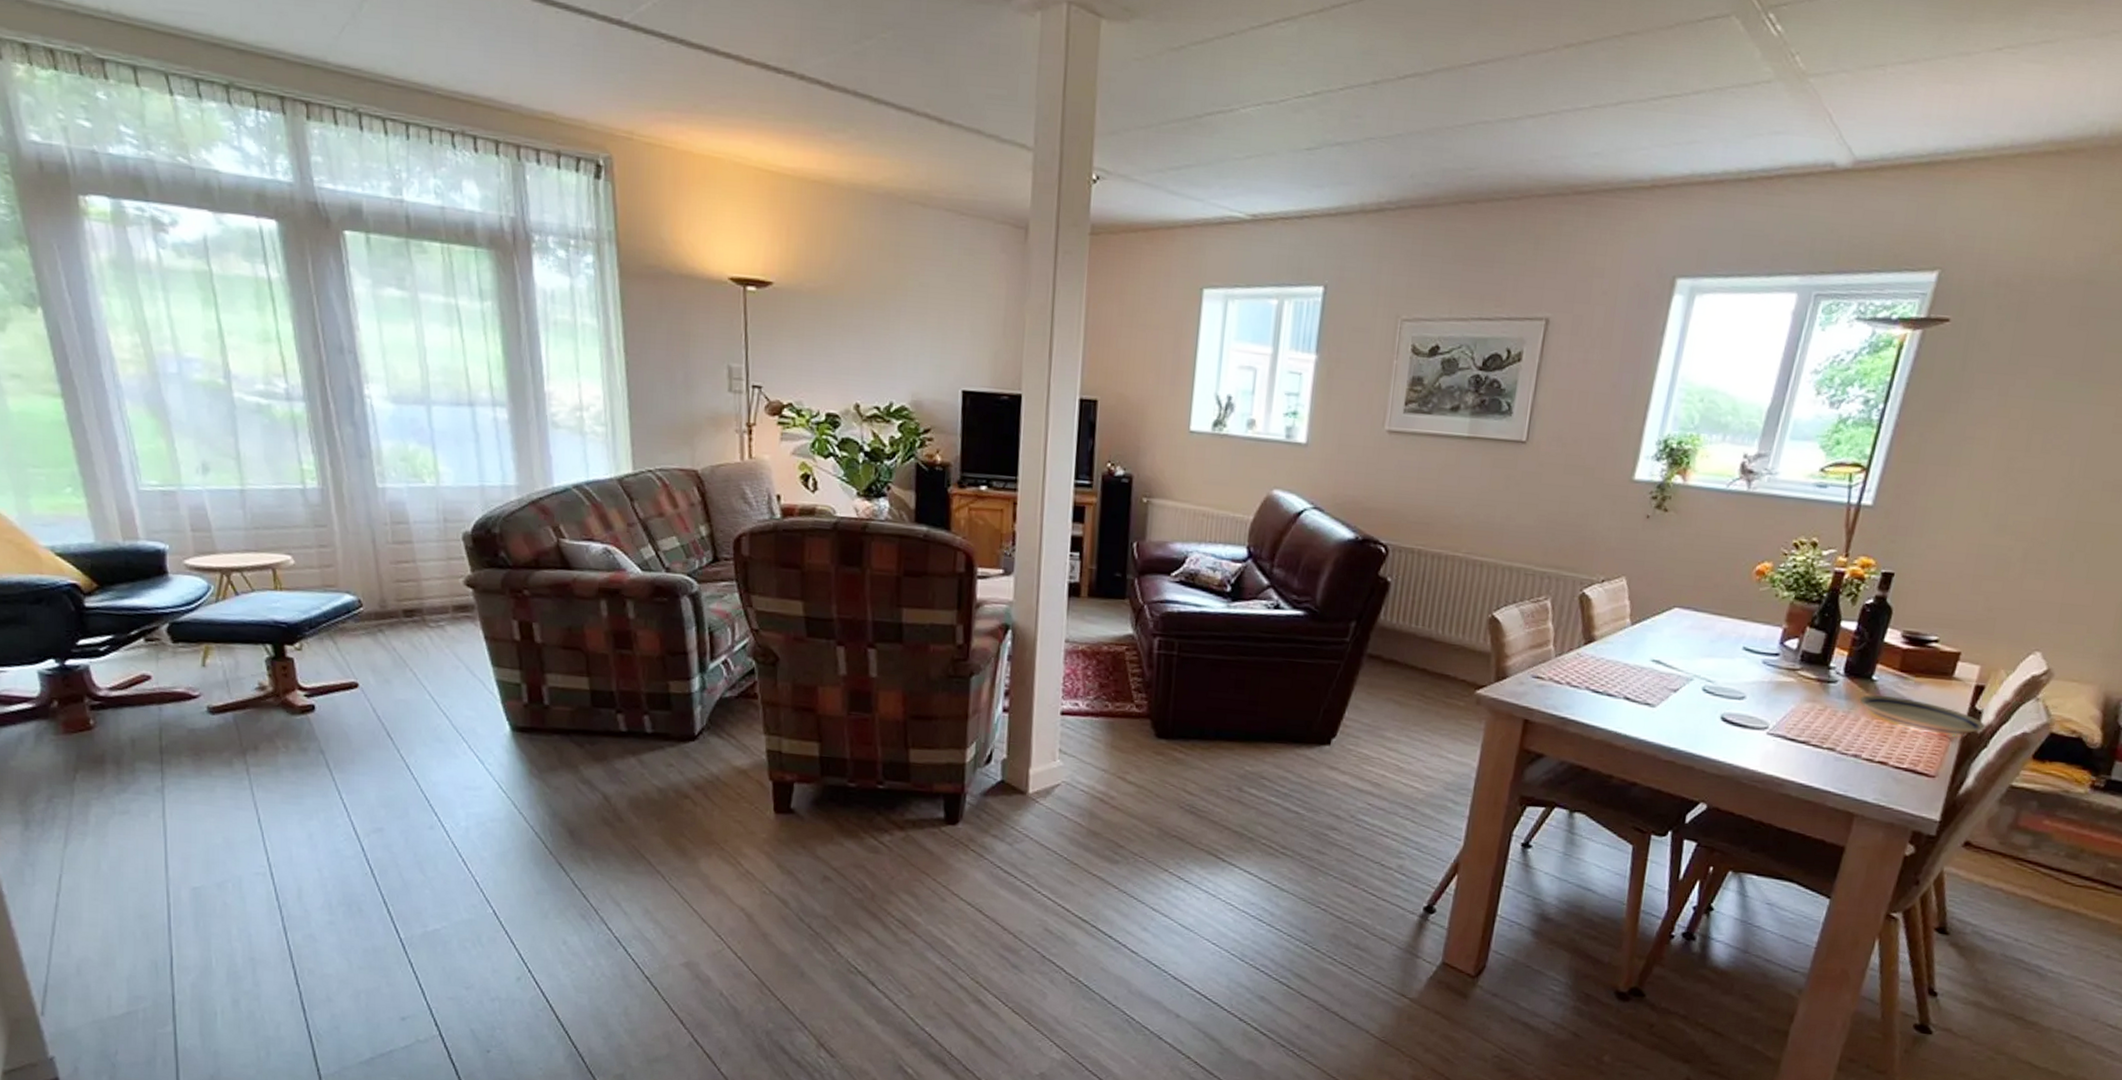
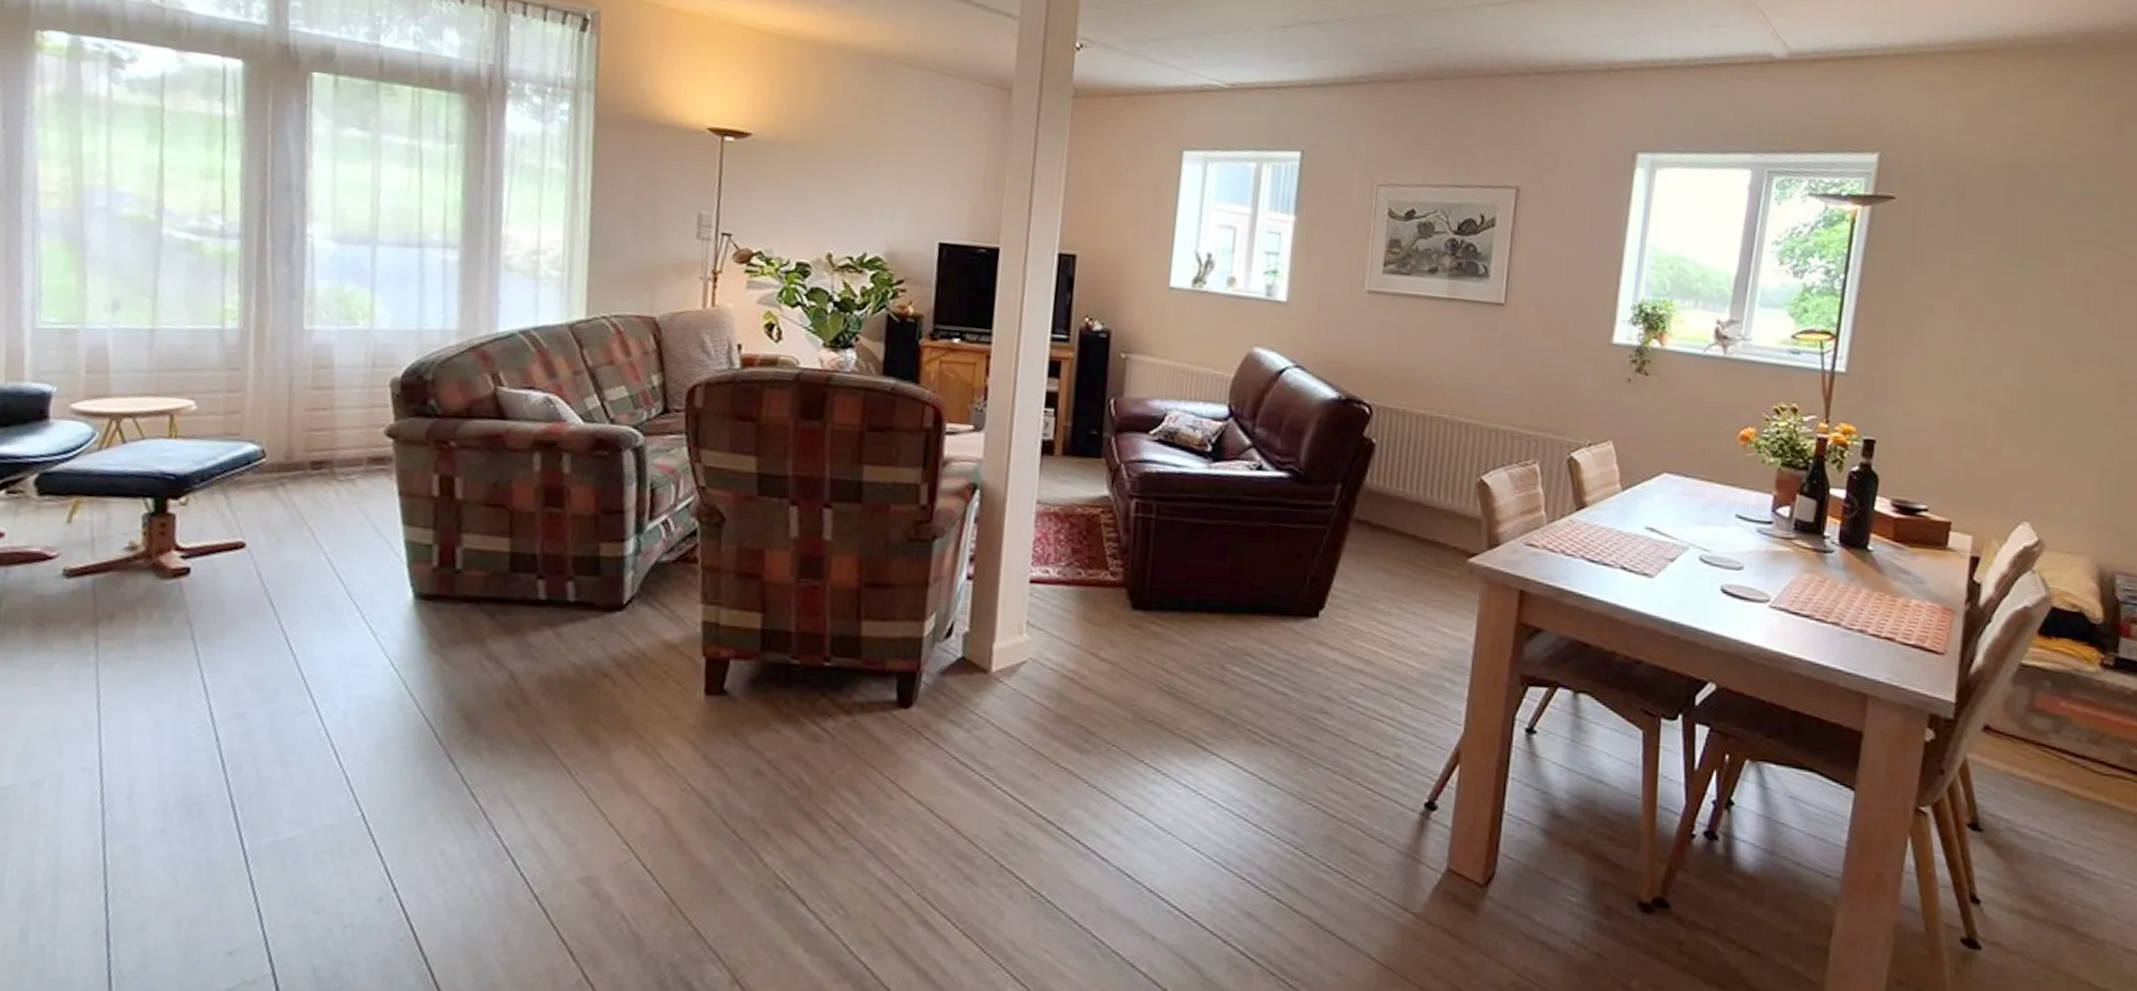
plate: present [1859,695,1986,736] -> none [1858,566,1987,610]

